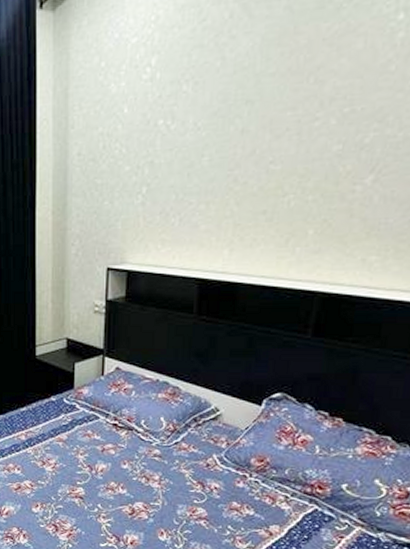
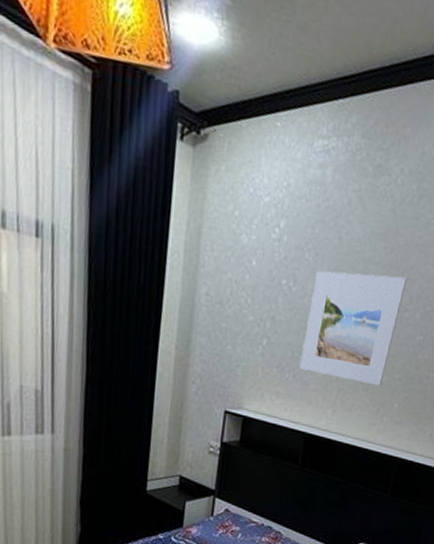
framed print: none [186,81,315,214] -> present [299,271,408,386]

